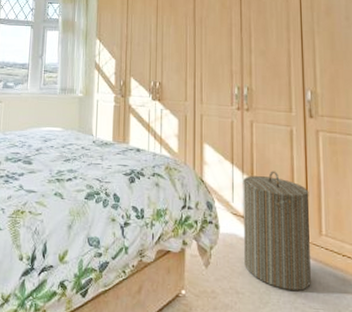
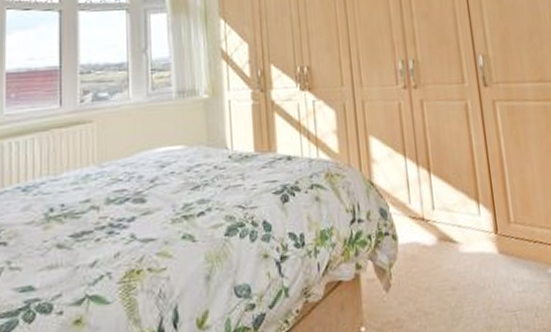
laundry hamper: present [242,171,311,291] -> none [418,156,505,298]

